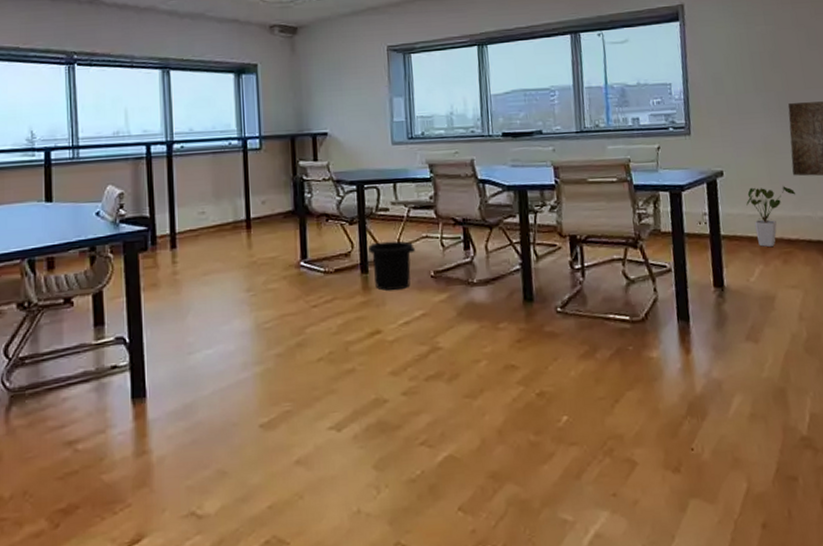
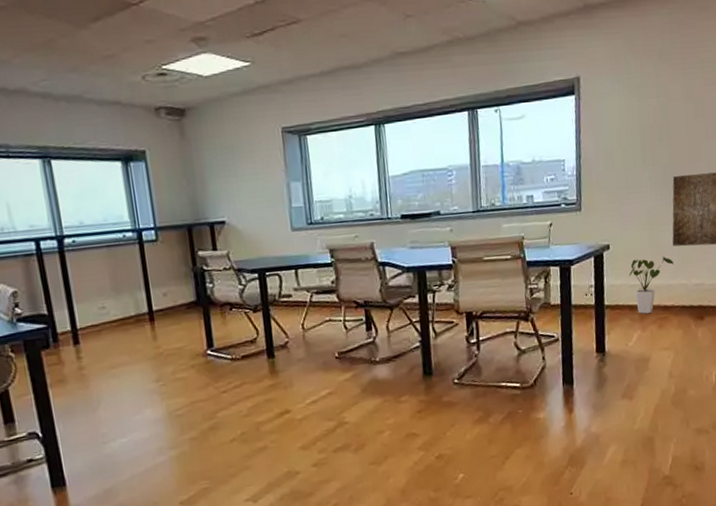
trash can: present [368,240,415,291] -> none [273,325,319,373]

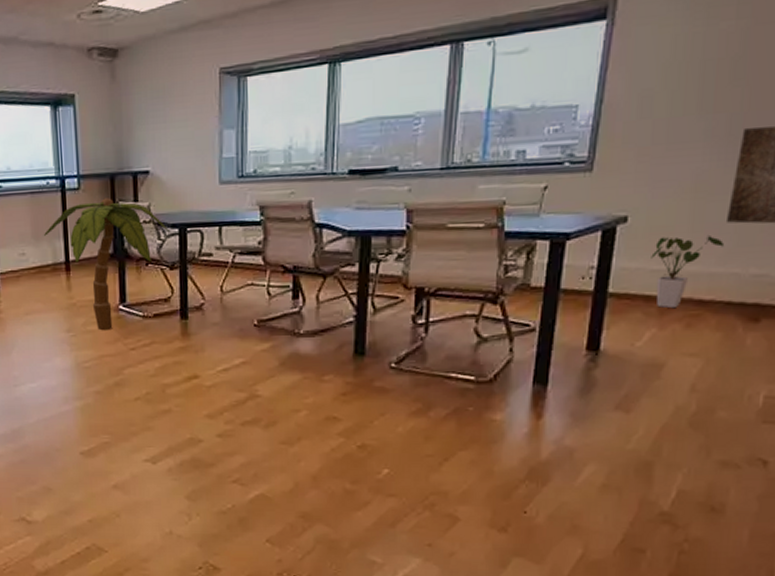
decorative plant: none [123,248,251,377] -> present [43,198,171,331]

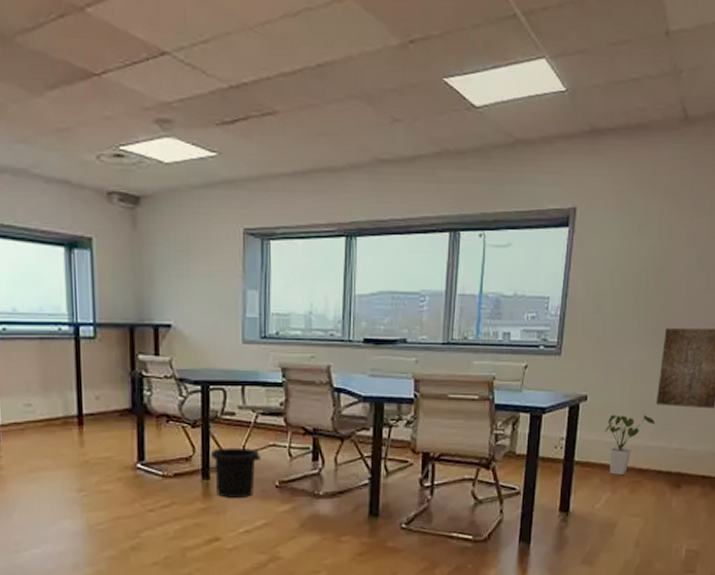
decorative plant: present [43,198,171,331] -> none [53,350,193,491]
trash can: none [189,287,238,337] -> present [211,447,260,498]

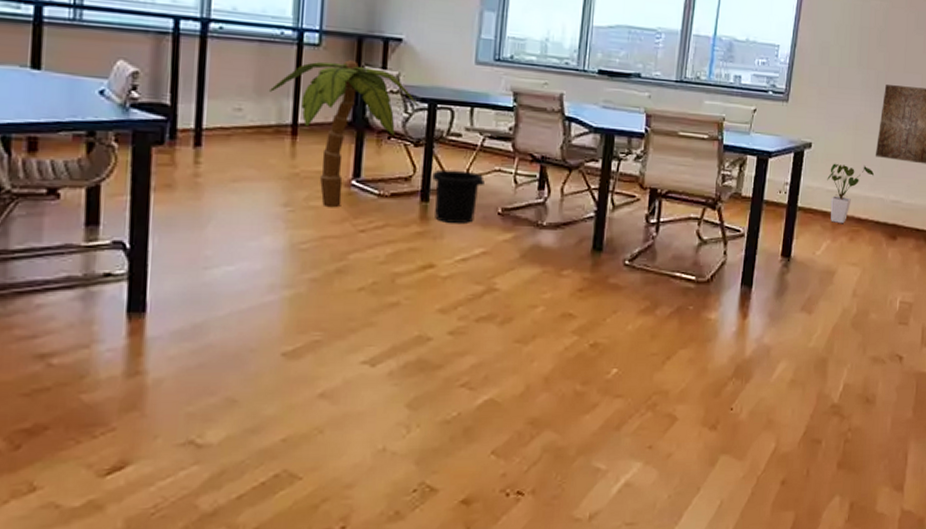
decorative plant: none [53,350,193,491] -> present [268,60,419,208]

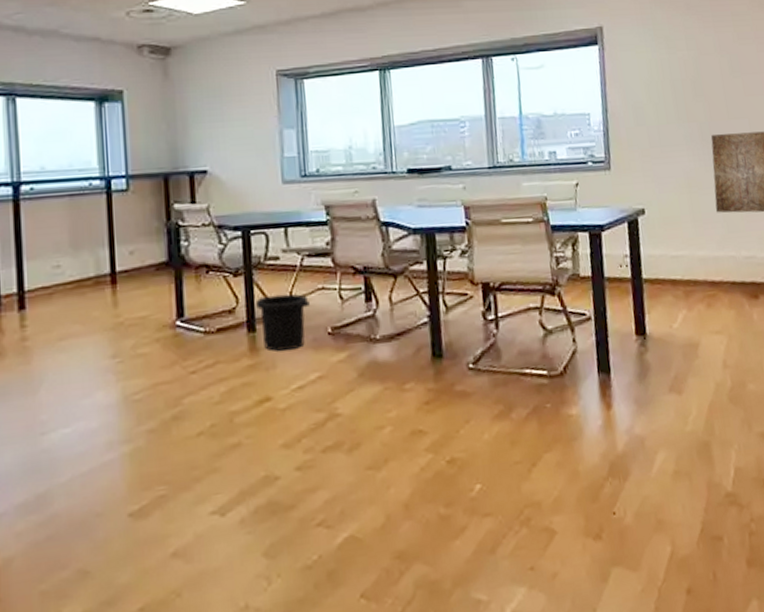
decorative plant: present [268,60,419,208] -> none [83,199,233,353]
house plant: present [827,163,875,224] -> none [669,223,720,291]

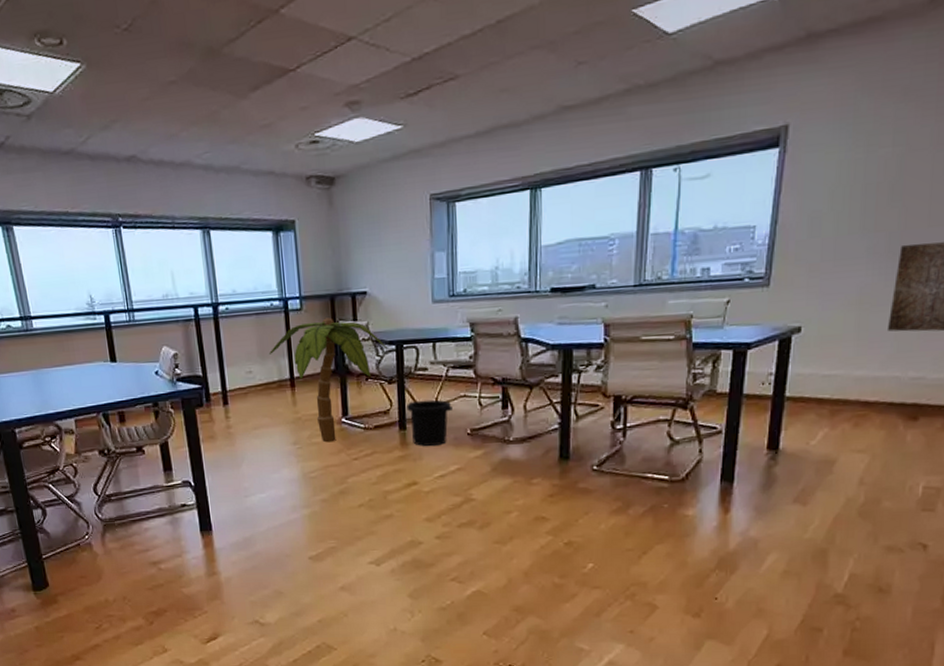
decorative plant: none [83,199,233,353] -> present [268,317,388,443]

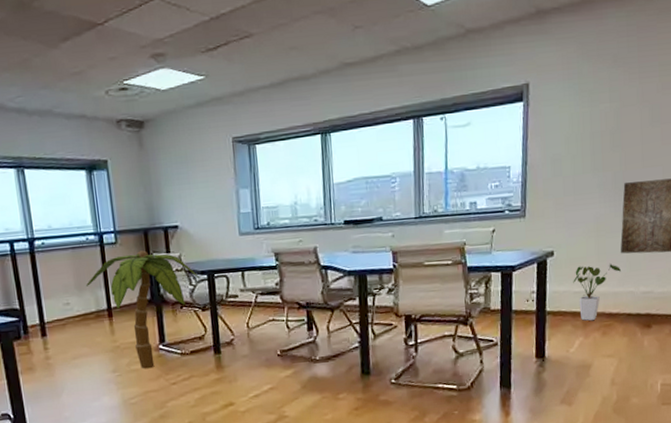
trash can: present [407,399,452,446] -> none [220,324,263,369]
house plant: none [822,342,887,410] -> present [573,263,622,321]

